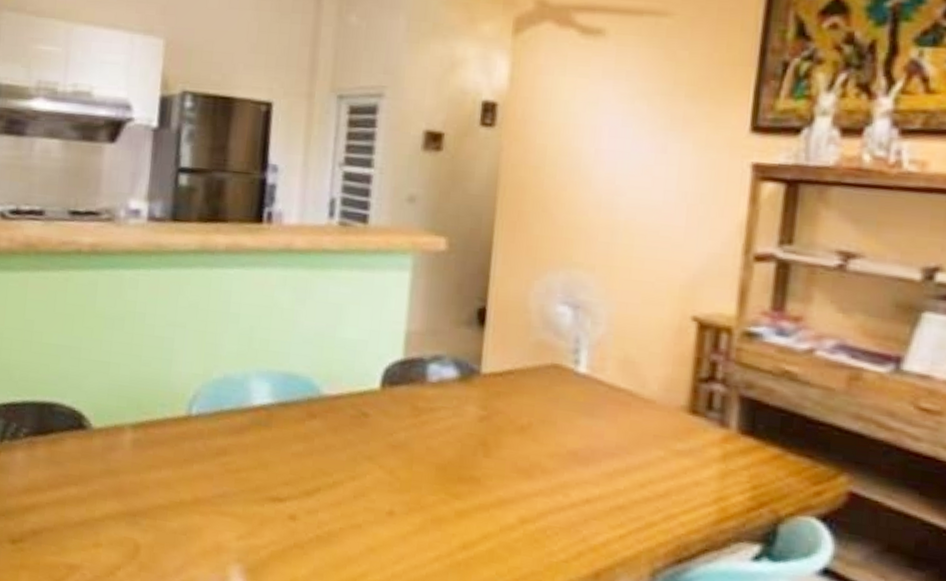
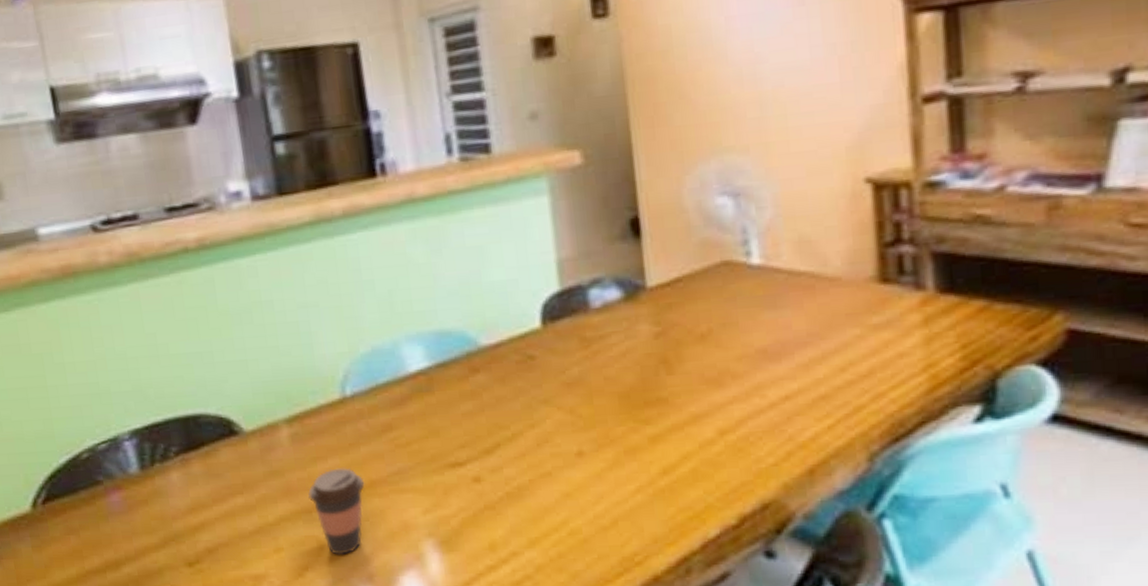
coffee cup: none [136,479,190,564] -> present [308,468,365,556]

